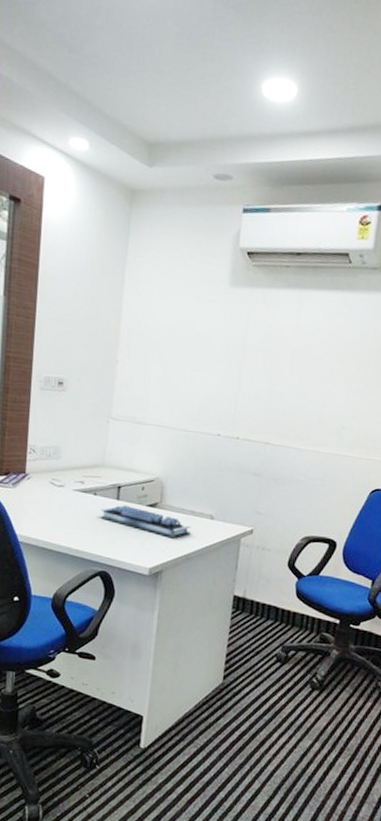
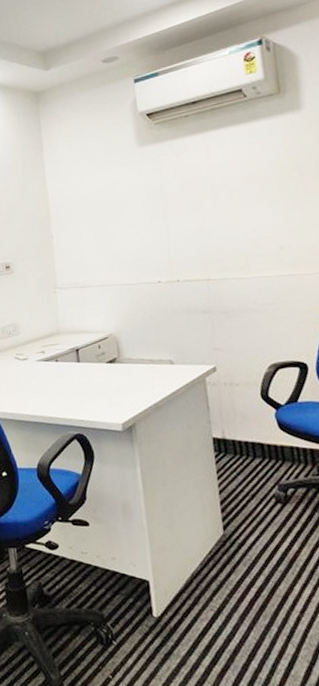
computer keyboard: present [100,505,191,538] -> none [65,365,154,390]

